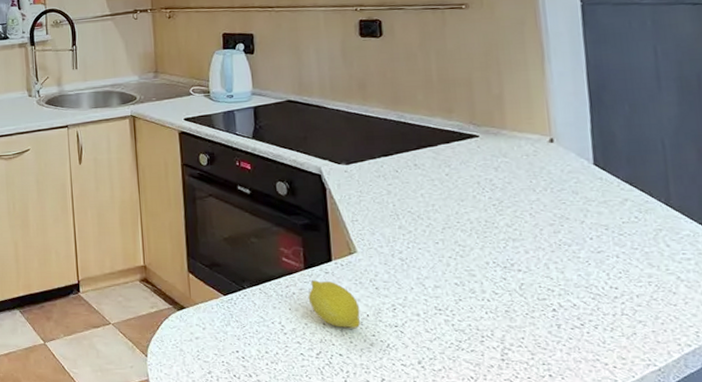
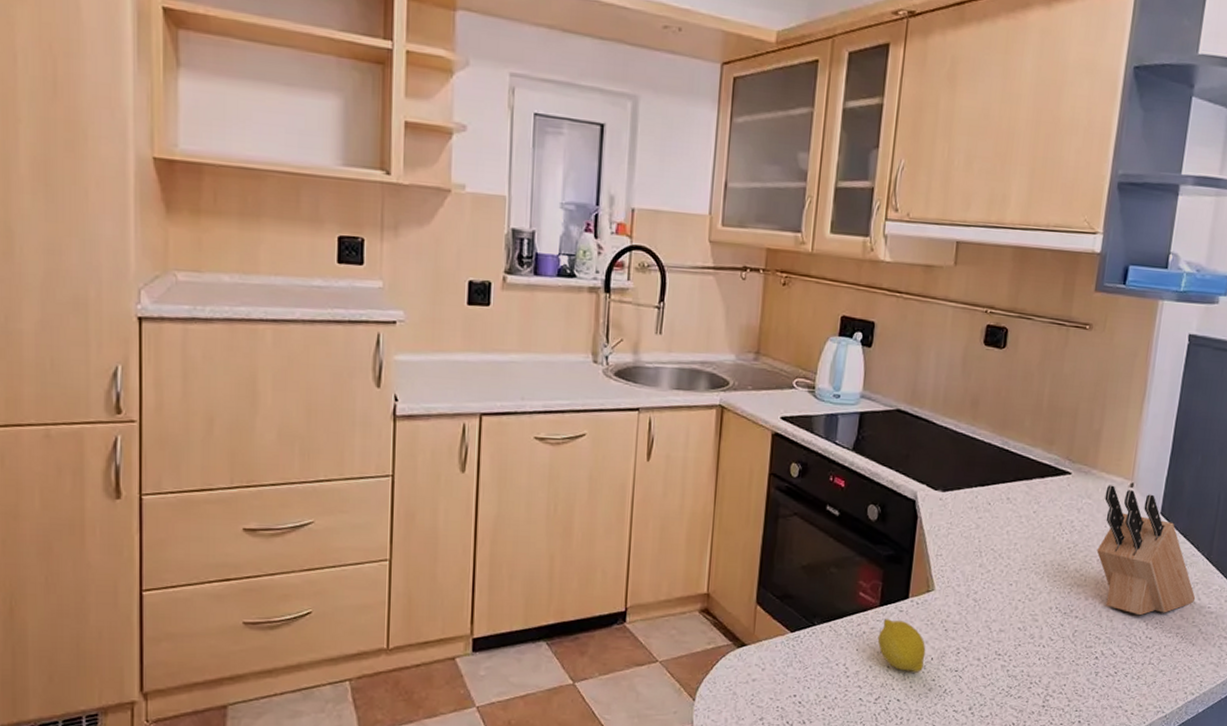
knife block: none [522,142,663,266] -> present [1096,485,1196,616]

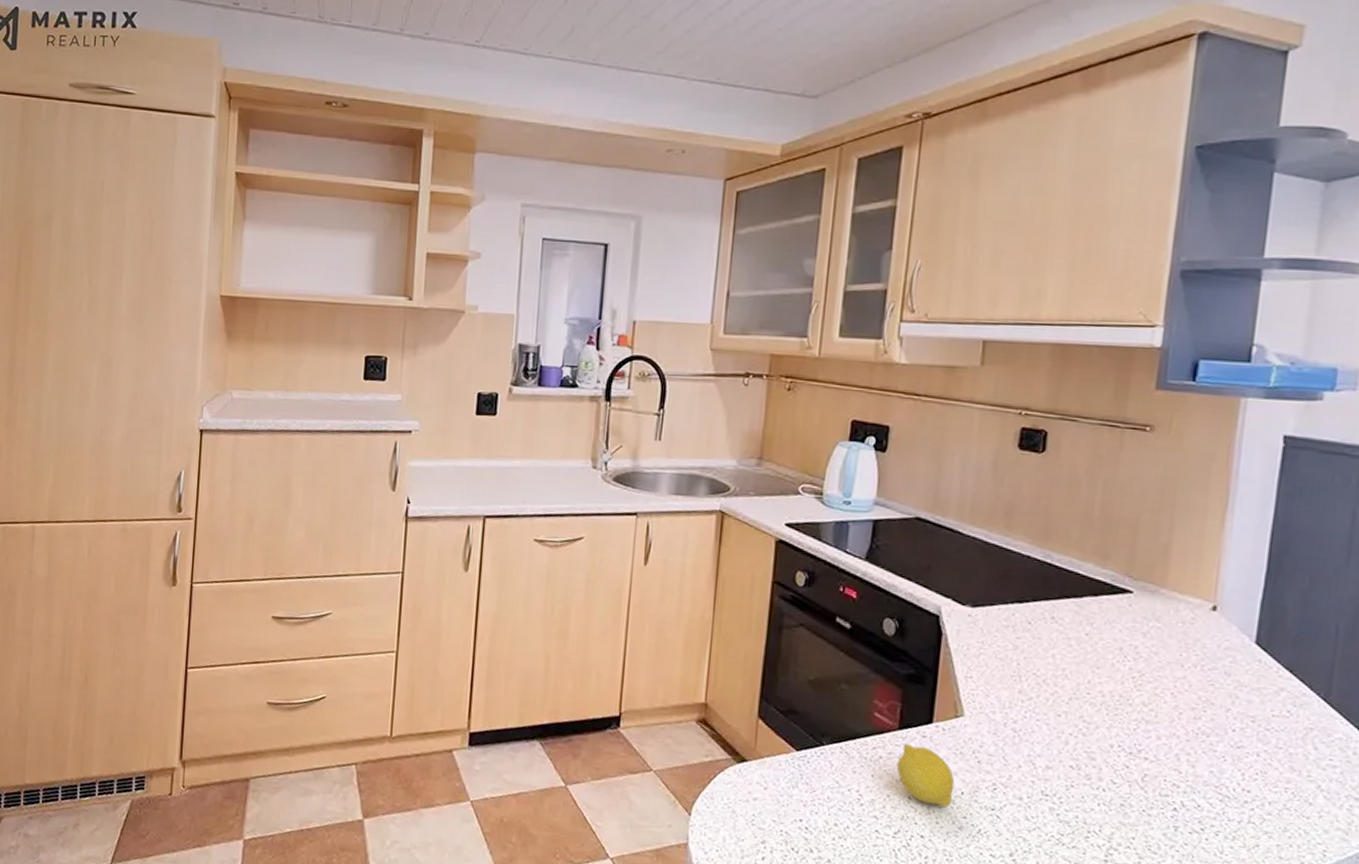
knife block: present [1096,485,1196,616] -> none [1170,607,1311,764]

